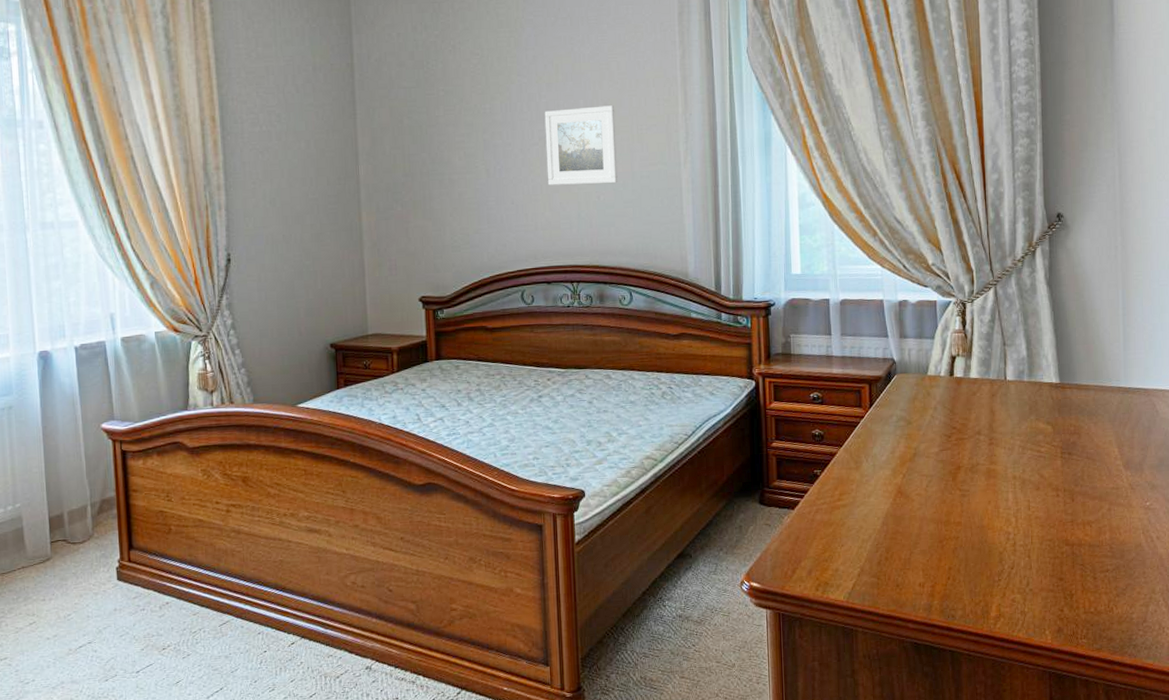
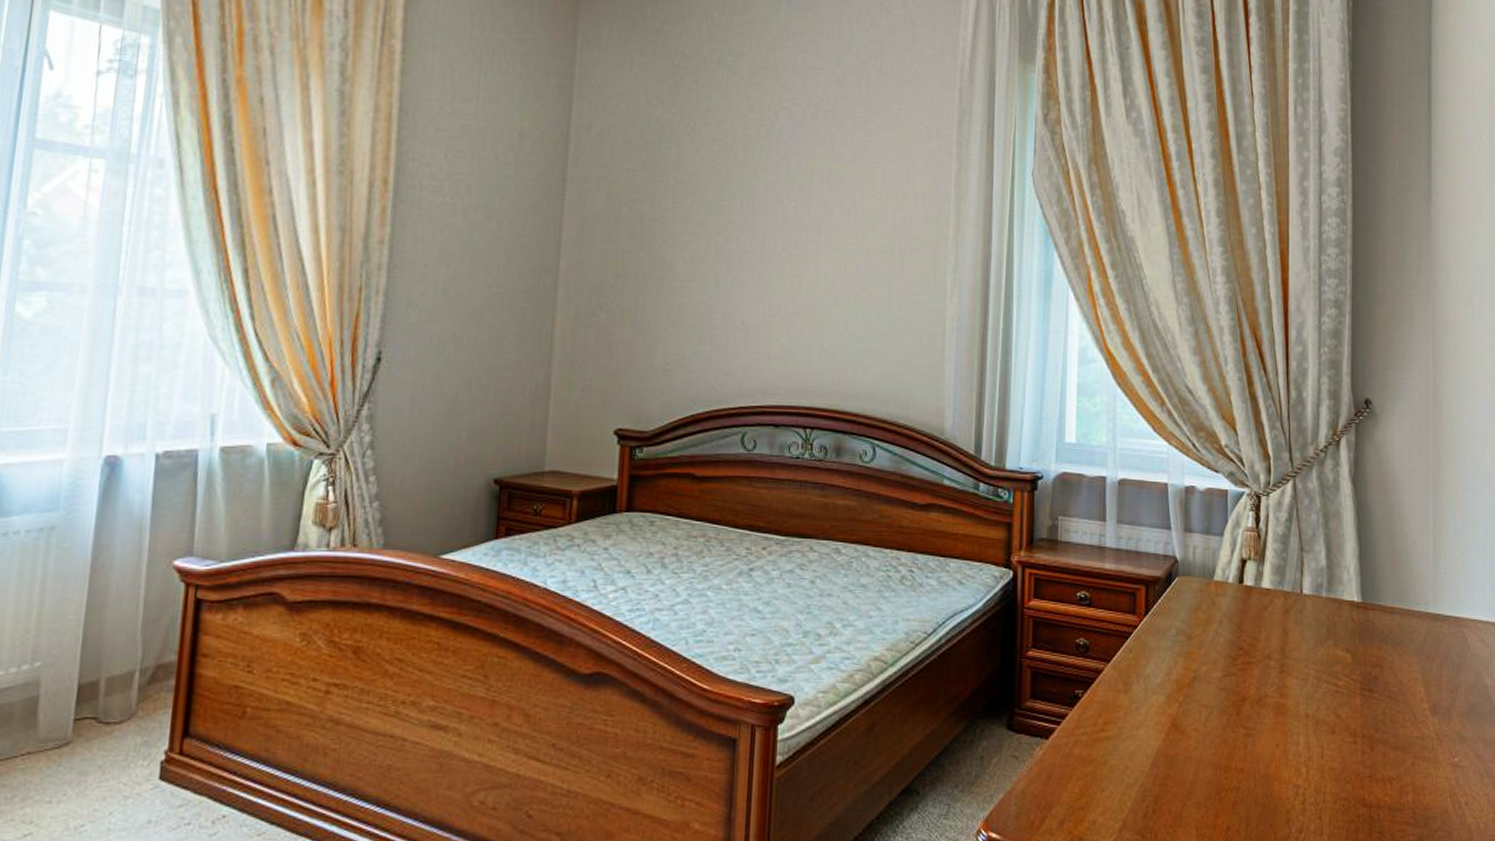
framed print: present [544,105,618,186] -> none [787,216,876,312]

